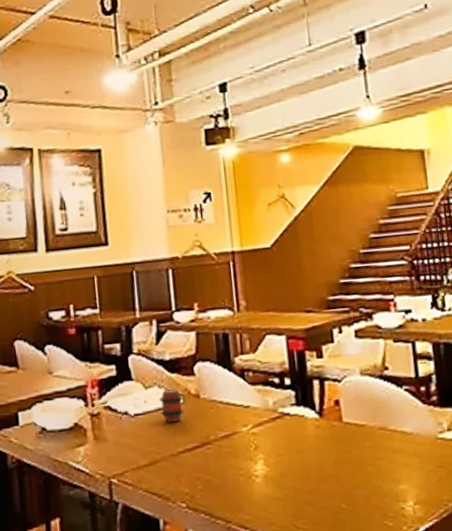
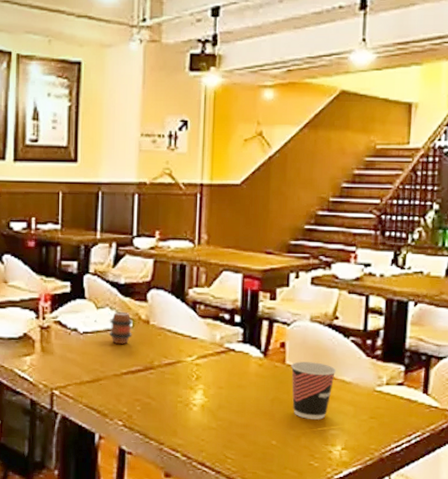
cup: none [348,416,396,477] -> present [290,361,337,420]

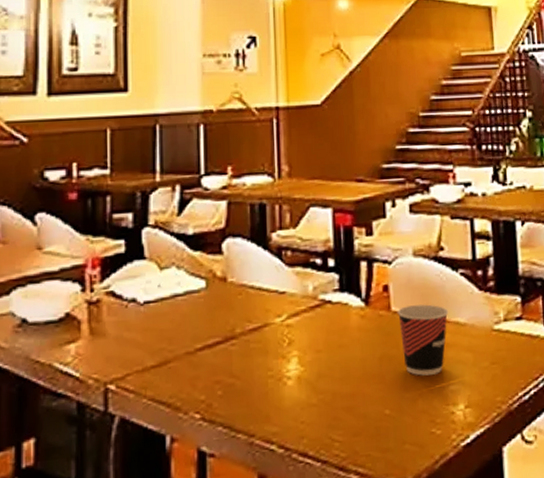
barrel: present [110,311,133,344] -> none [177,269,206,312]

